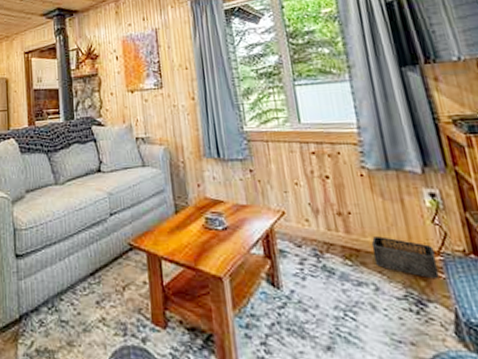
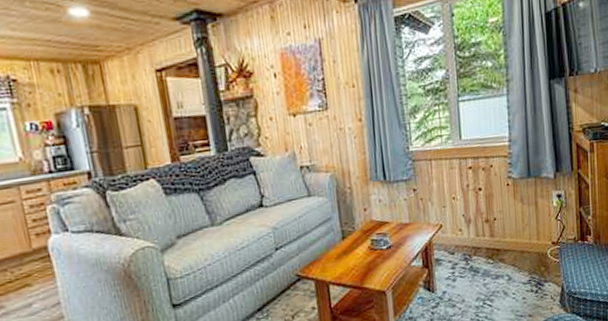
storage bin: present [371,236,440,279] -> none [509,235,555,264]

